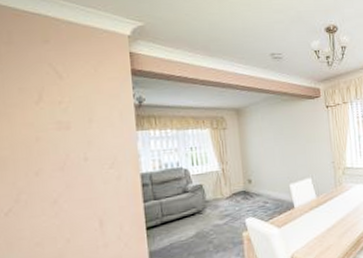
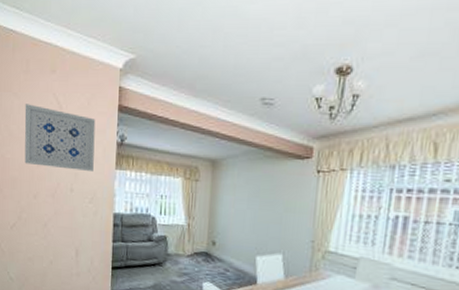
wall art: none [10,76,110,141] -> present [24,104,96,171]

